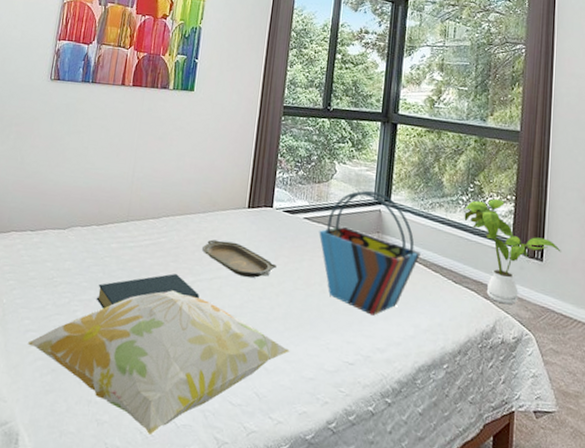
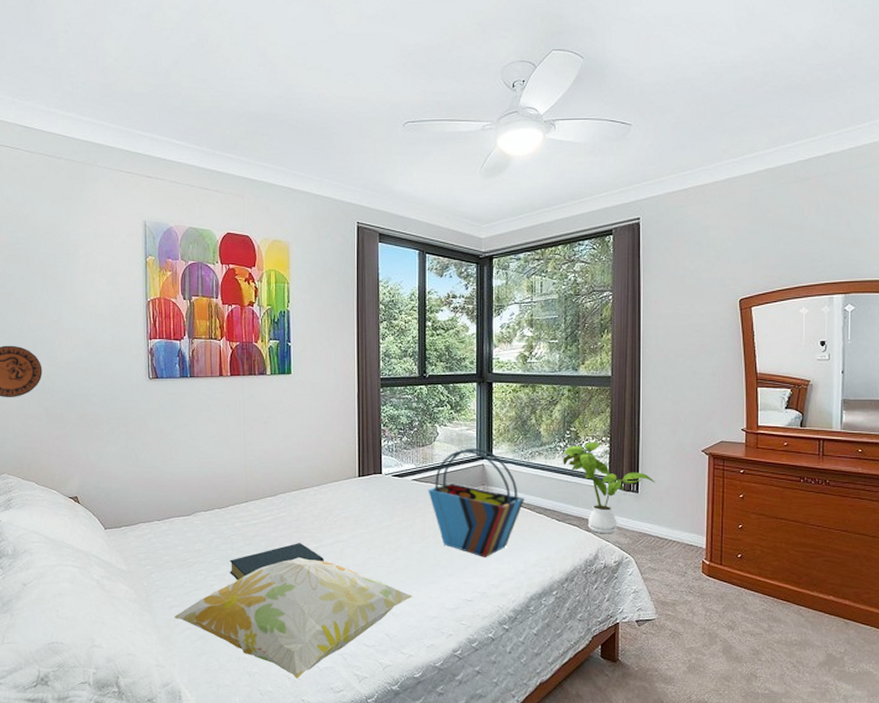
serving tray: present [202,239,277,278] -> none [321,509,392,538]

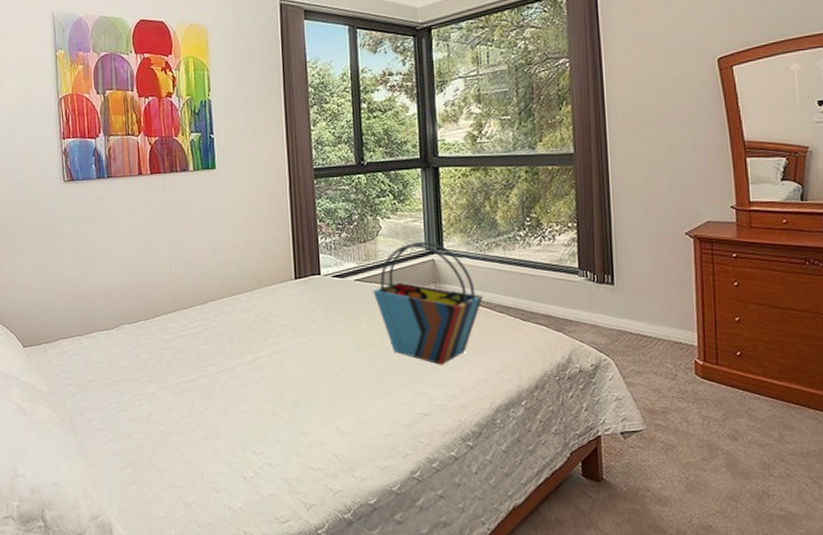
decorative pillow: present [174,557,414,679] -> none [101,371,364,509]
hardback book: present [229,543,324,580] -> none [158,355,261,399]
house plant: present [563,441,655,534] -> none [523,228,633,334]

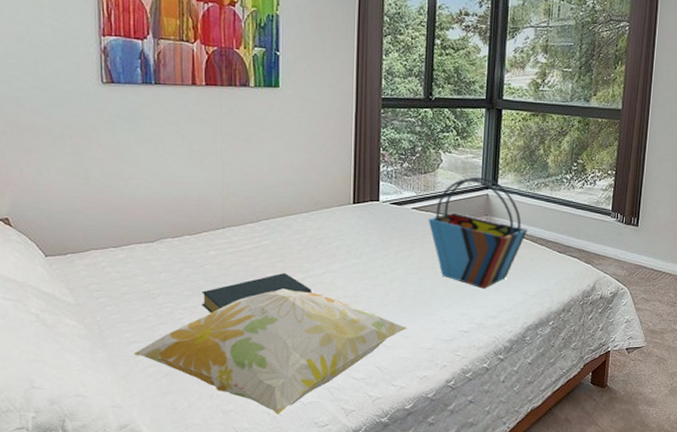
decorative pillow: none [101,371,364,509] -> present [134,288,408,415]
hardback book: none [158,355,261,399] -> present [202,273,311,313]

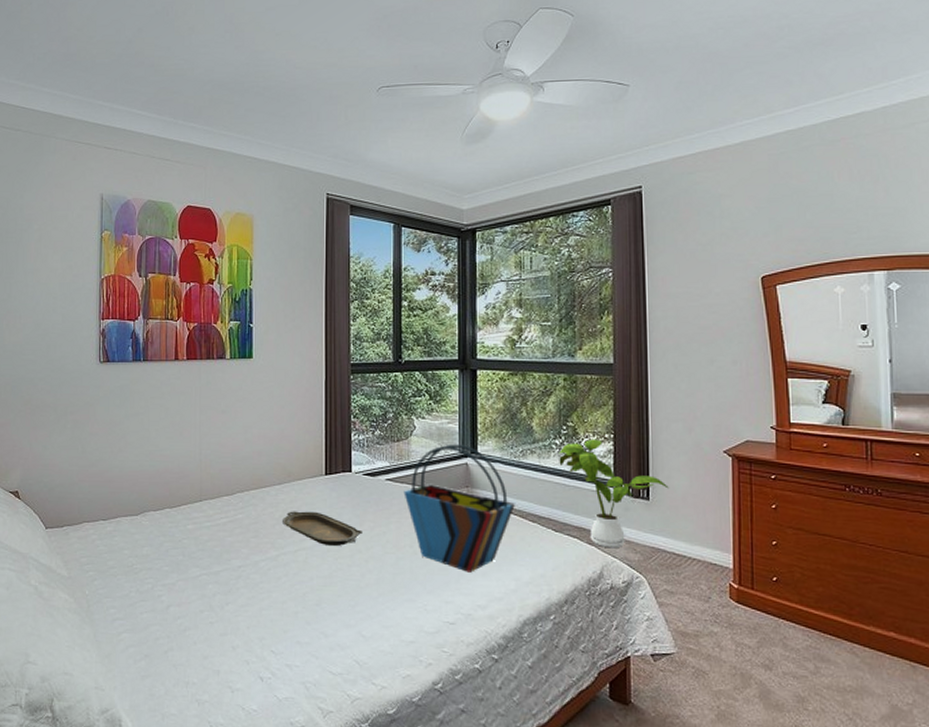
decorative pillow: present [134,288,408,415] -> none [117,566,387,711]
hardback book: present [202,273,311,313] -> none [180,550,285,591]
serving tray: none [309,237,388,268] -> present [283,511,362,546]
house plant: none [568,174,655,266] -> present [559,439,669,549]

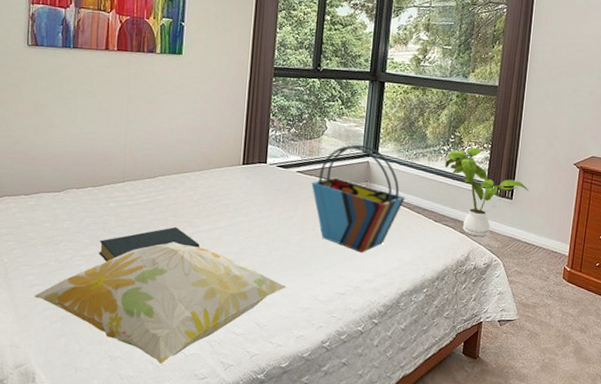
decorative pillow: none [117,566,387,711] -> present [34,242,288,365]
hardback book: none [180,550,285,591] -> present [99,227,200,262]
serving tray: present [283,511,362,546] -> none [200,195,272,227]

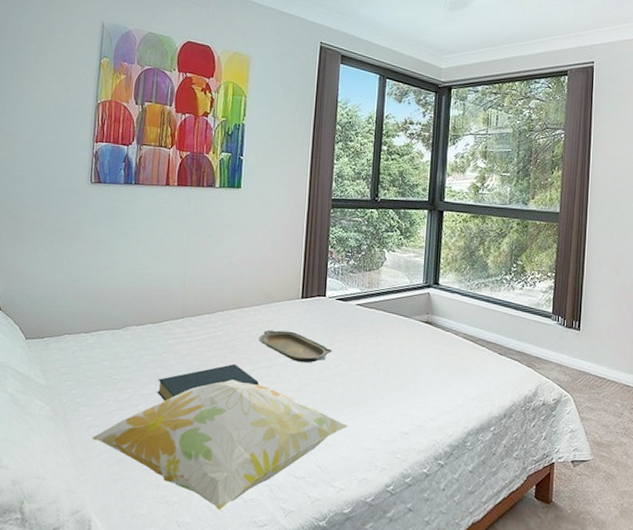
serving tray: none [200,195,272,227] -> present [259,330,332,363]
tote bag: present [311,144,405,253] -> none [371,275,468,389]
house plant: present [445,147,529,237] -> none [508,276,597,371]

